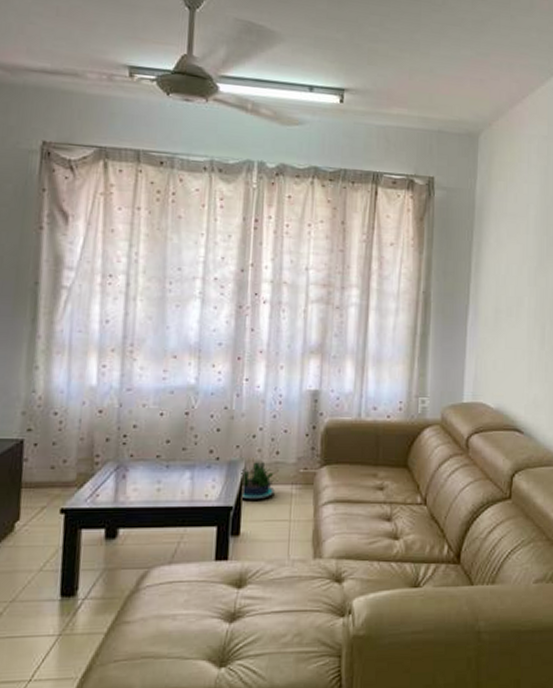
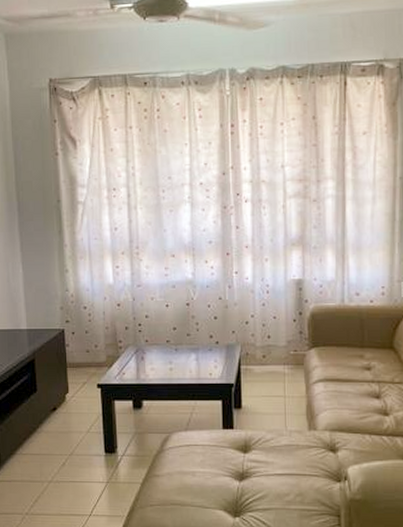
potted plant: present [241,461,278,500] -> none [238,344,272,378]

